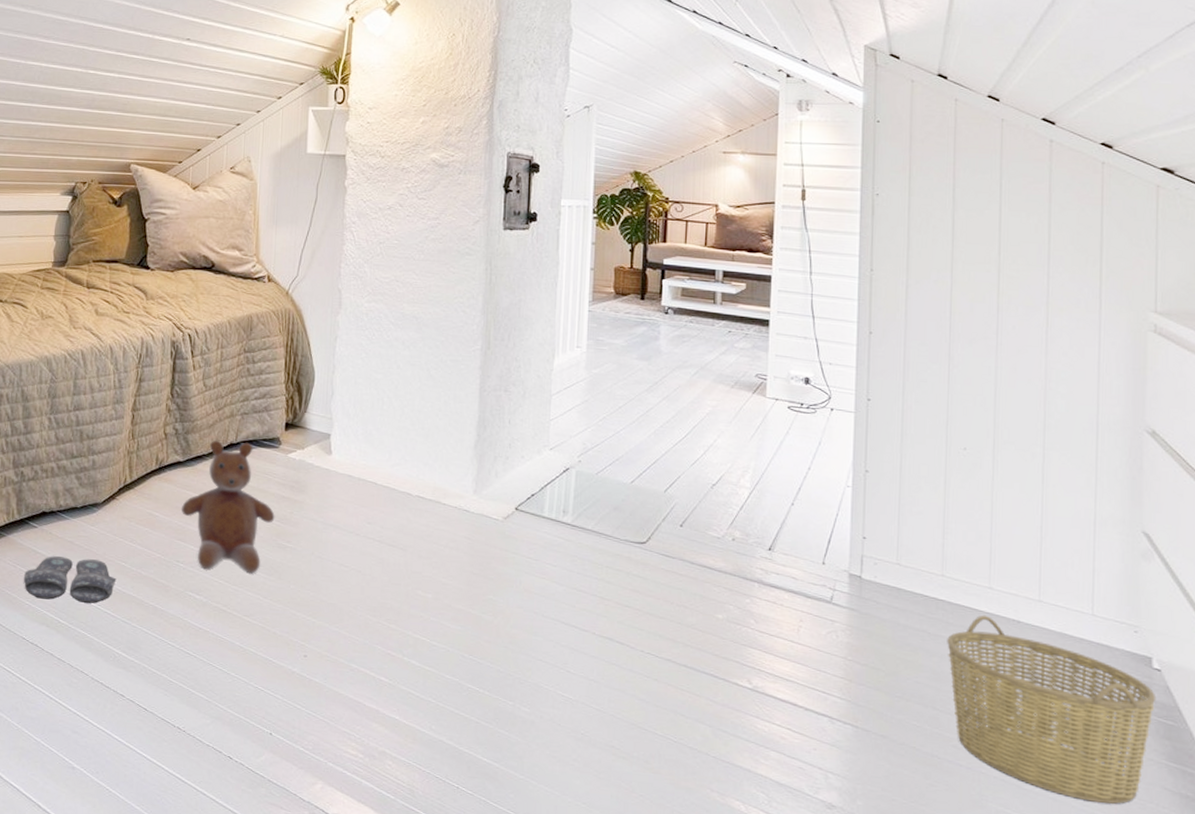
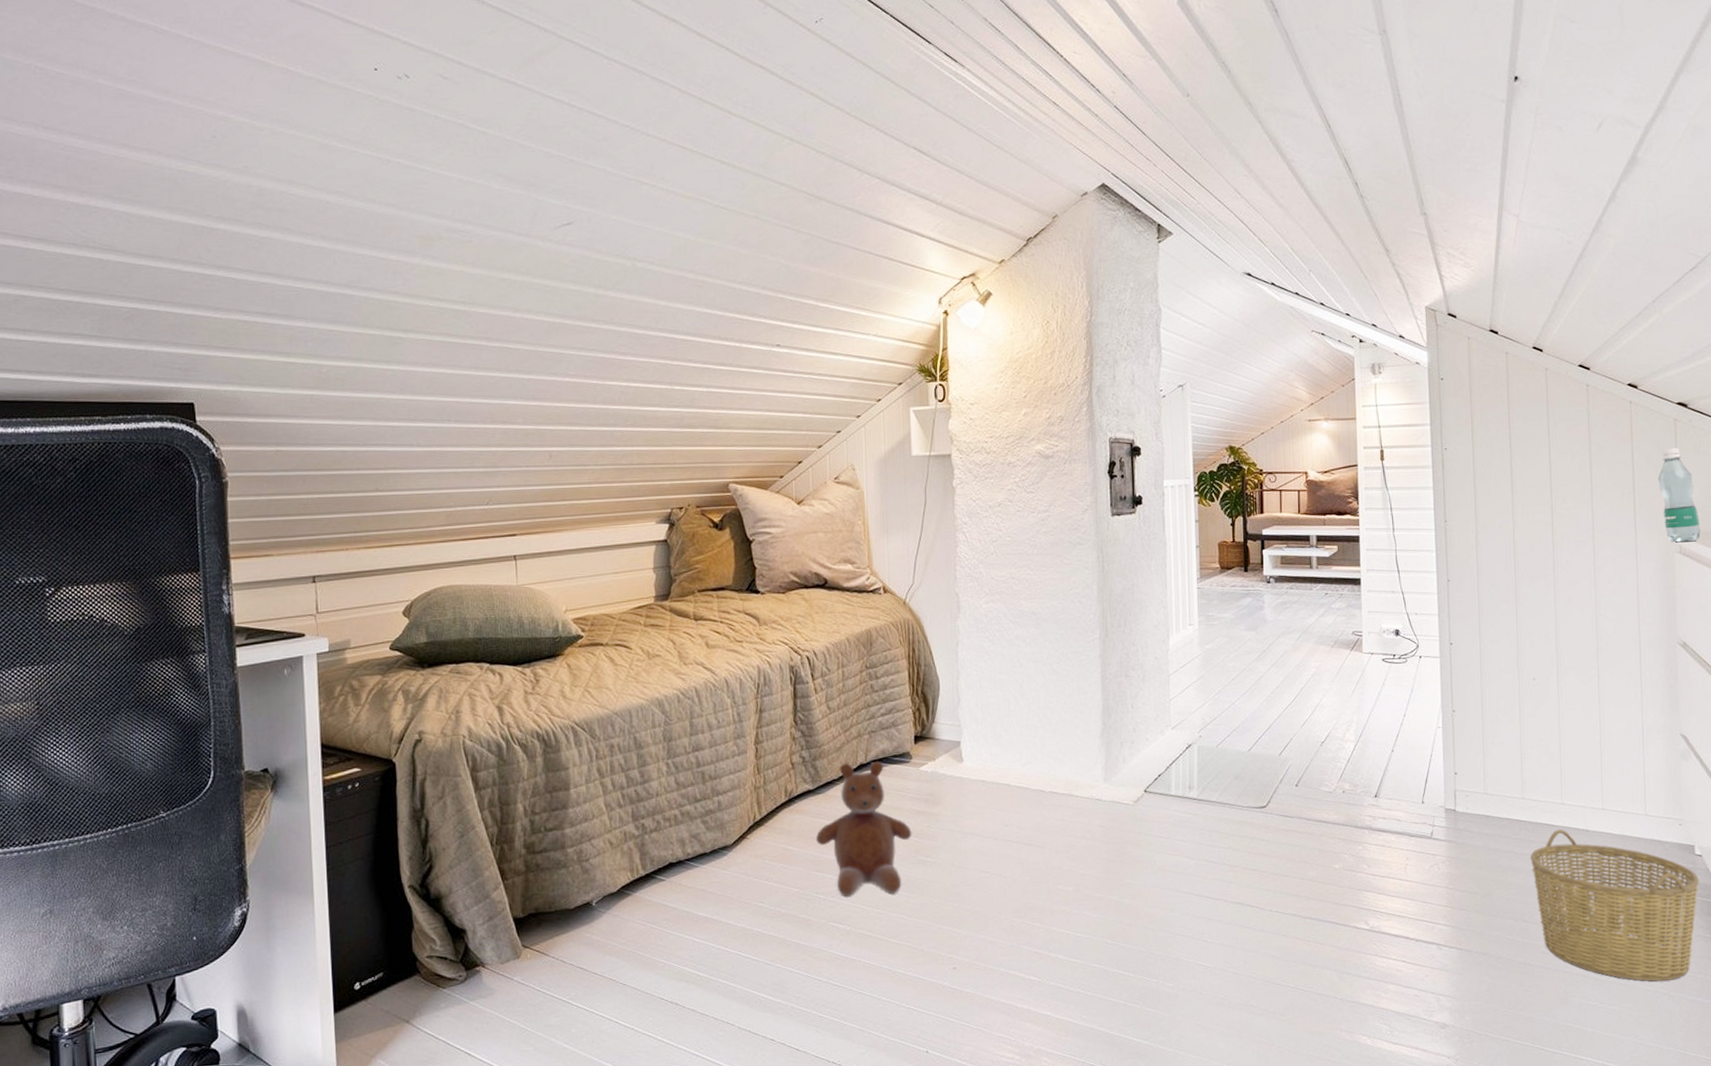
slippers: present [24,556,117,603] -> none [656,904,755,954]
bottle: none [1131,216,1183,321] -> present [1657,448,1701,543]

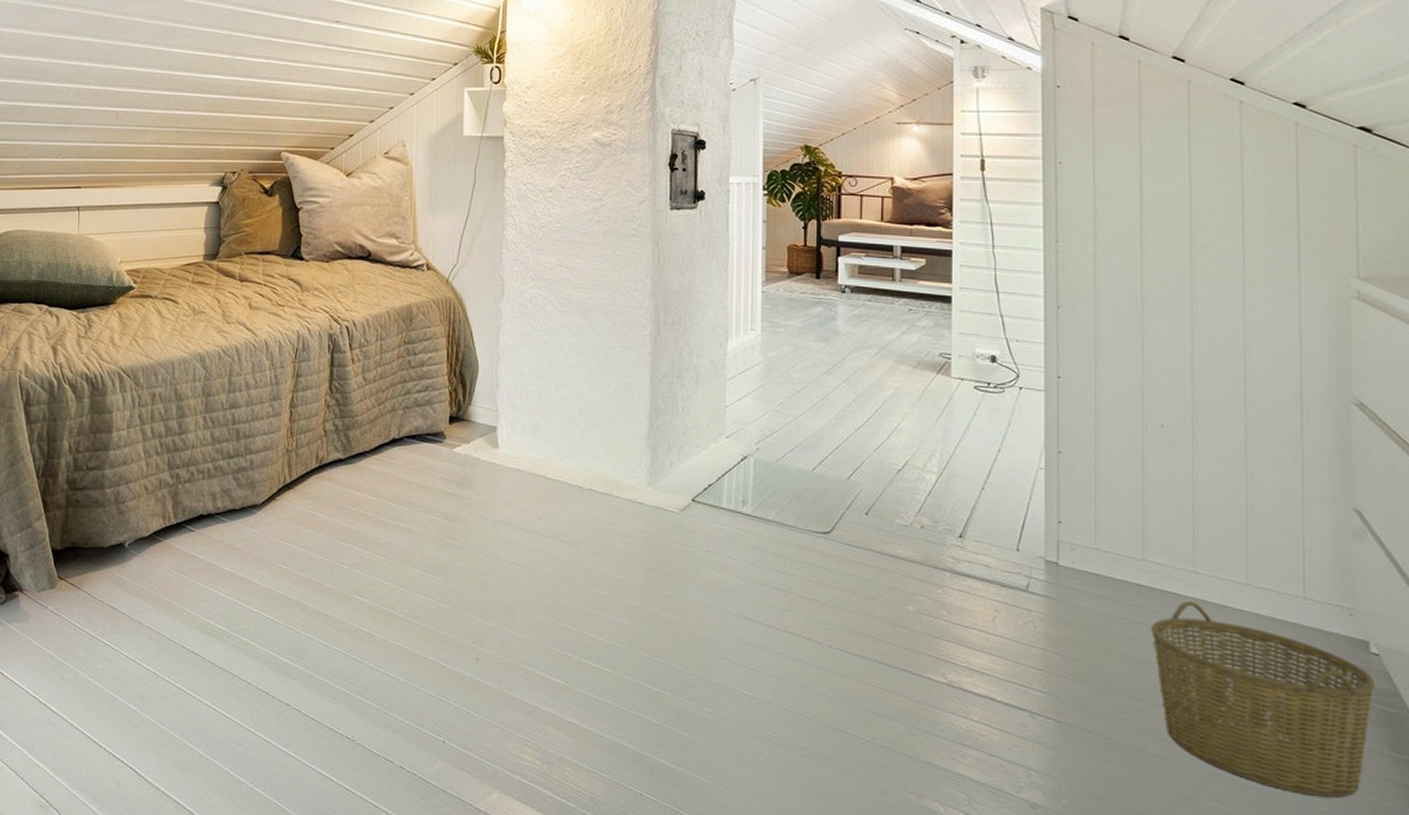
teddy bear: present [815,762,912,896] -> none [343,435,441,573]
bottle: present [1657,448,1701,543] -> none [1330,178,1387,287]

